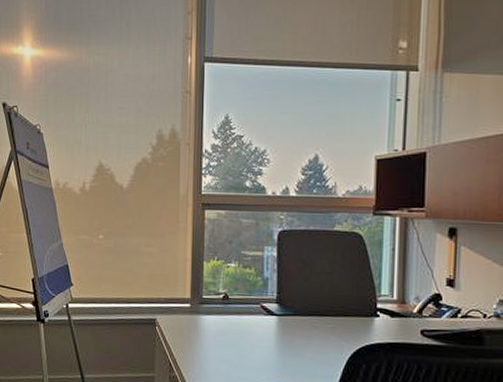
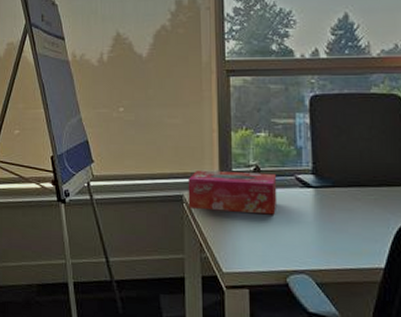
tissue box: none [160,295,244,339] -> present [188,169,278,215]

